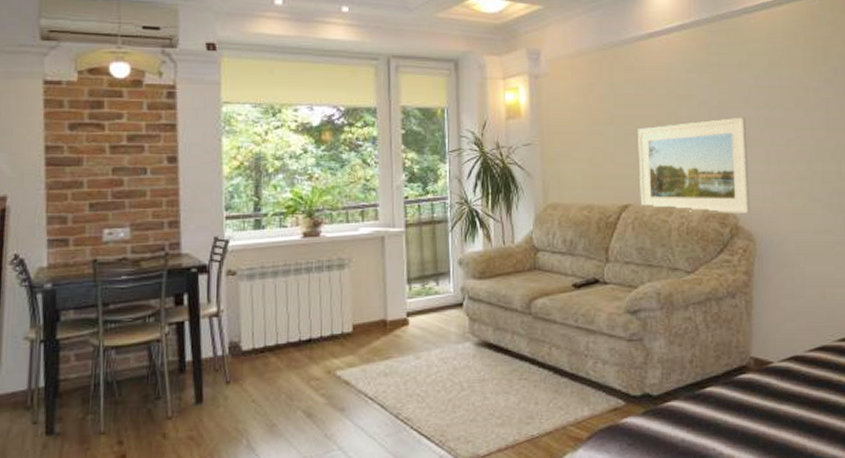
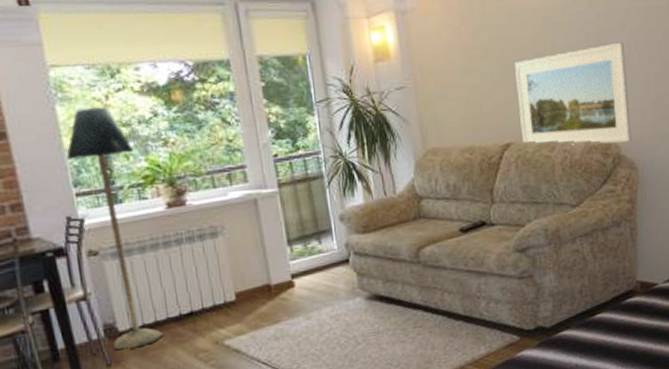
floor lamp: none [223,142,282,369] -> present [66,107,164,350]

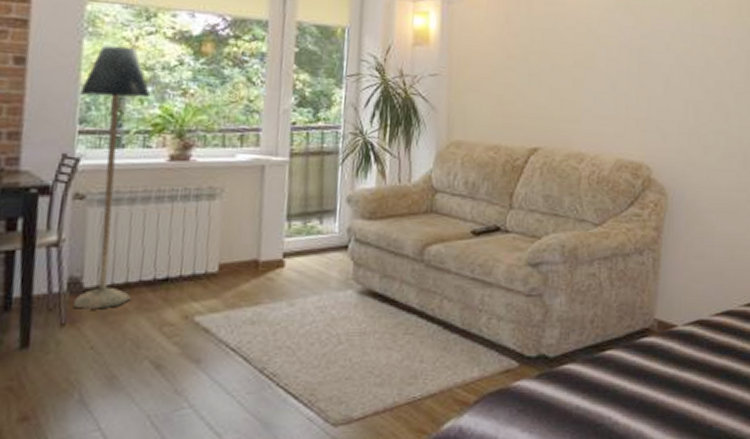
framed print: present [515,42,632,145] -> none [550,63,666,165]

